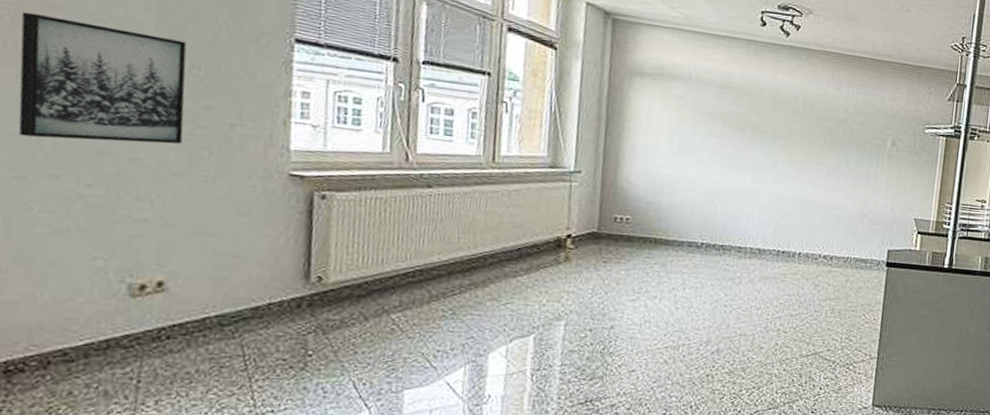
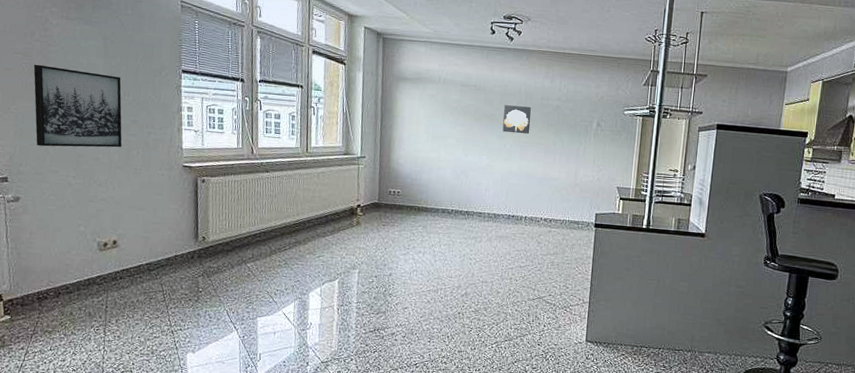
wall art: none [772,114,810,152] -> present [502,105,531,135]

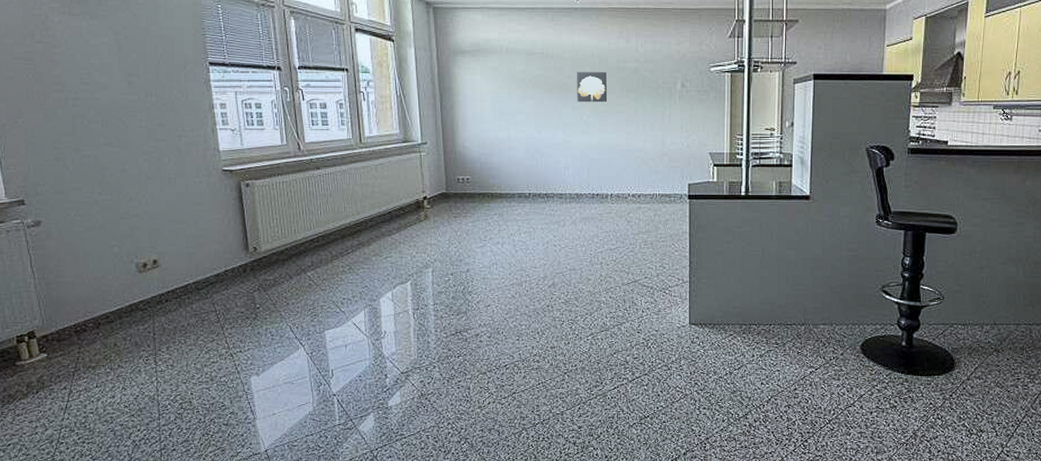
wall art: present [33,64,122,148] -> none [38,69,151,162]

